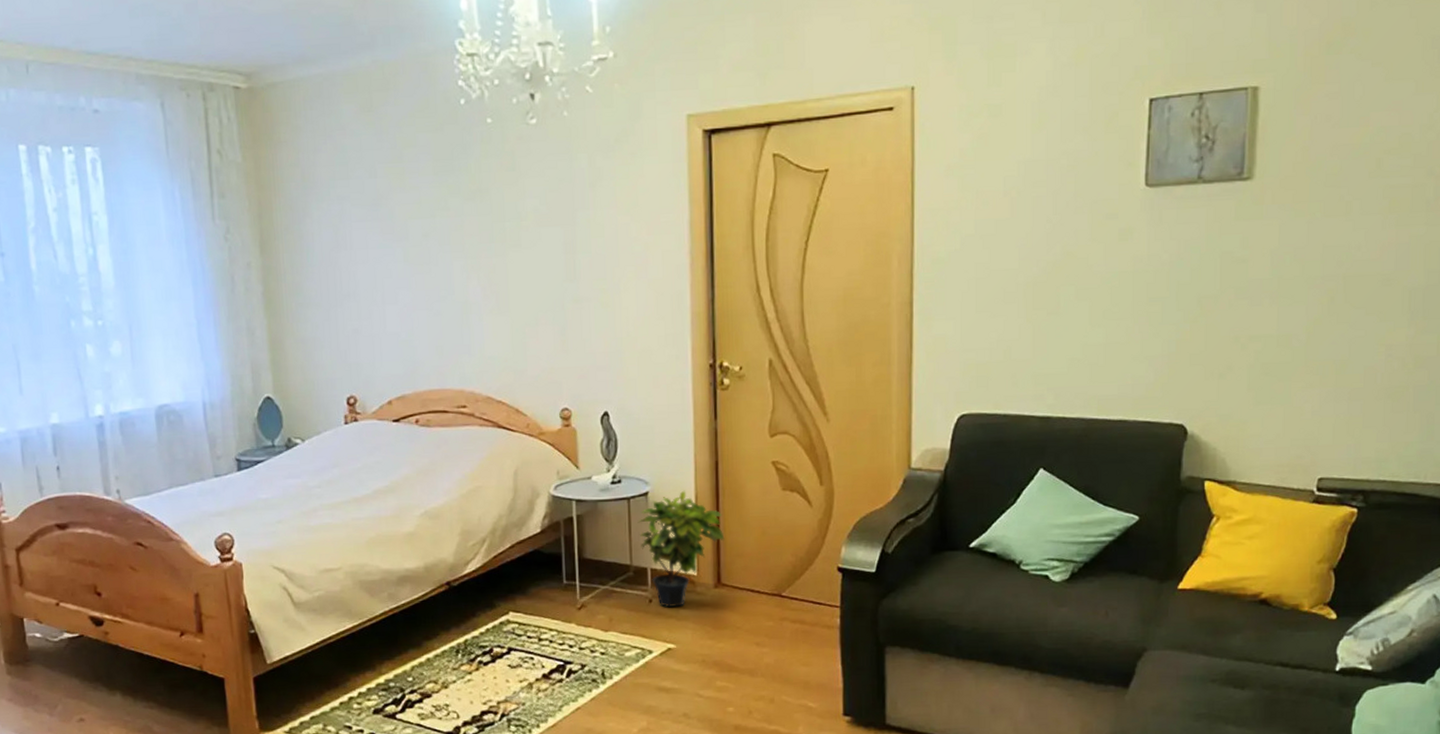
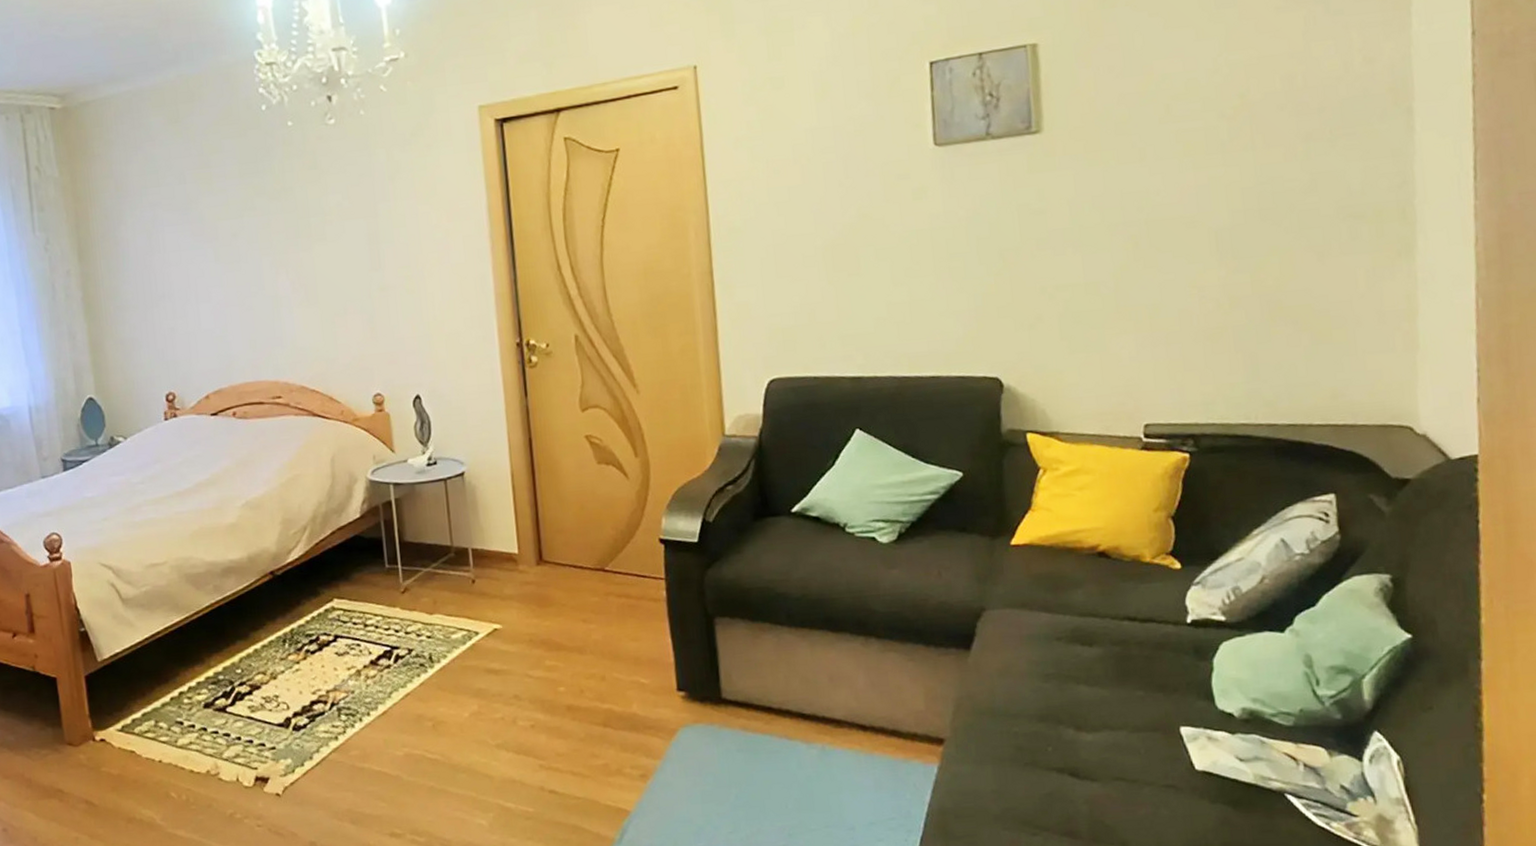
potted plant: present [637,490,725,608] -> none [455,468,544,587]

